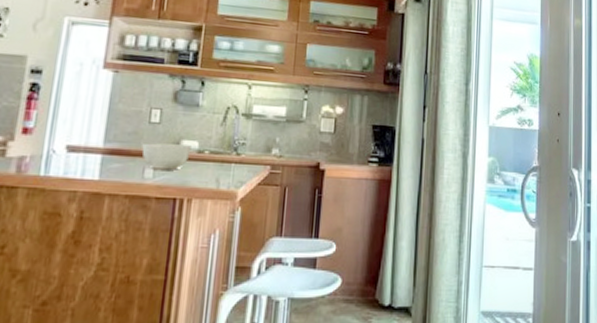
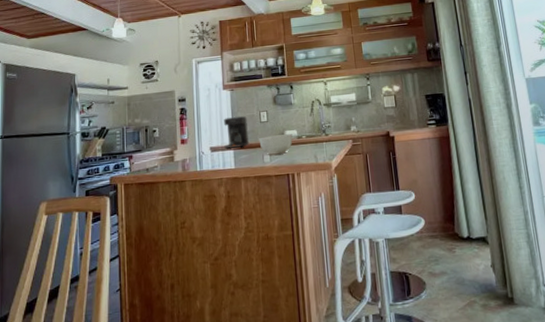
coffee maker: none [88,108,131,152] -> present [224,116,250,149]

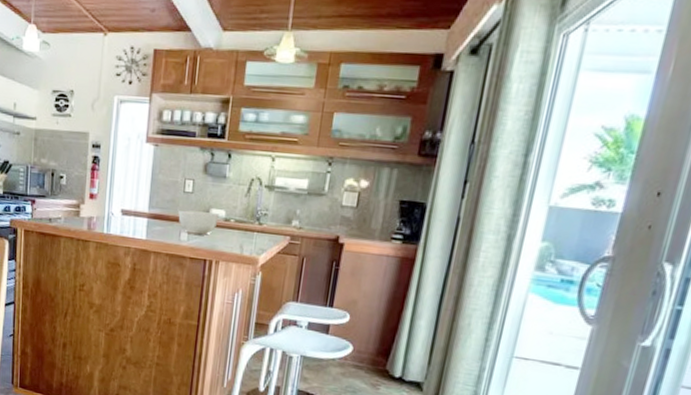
coffee maker: present [224,116,250,149] -> none [137,178,169,217]

